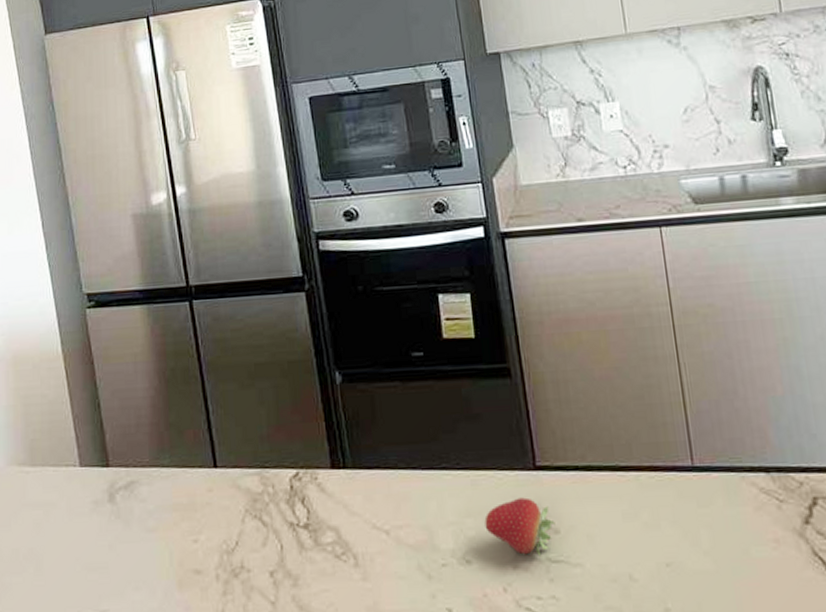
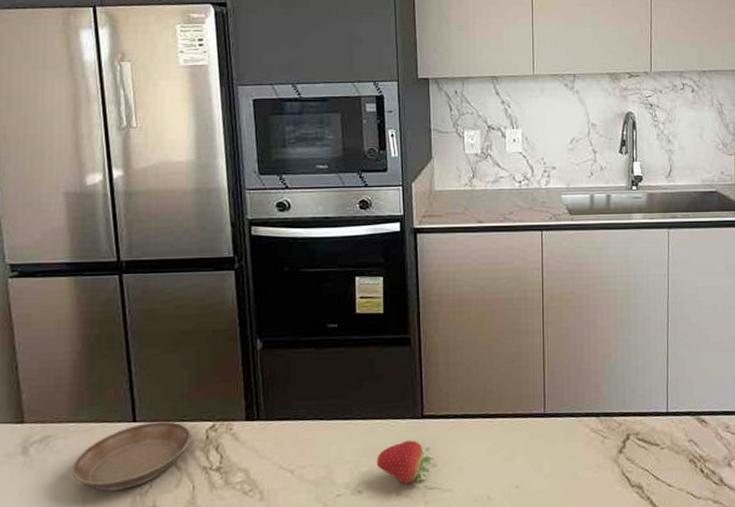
saucer: none [157,468,275,547] -> present [71,421,192,491]

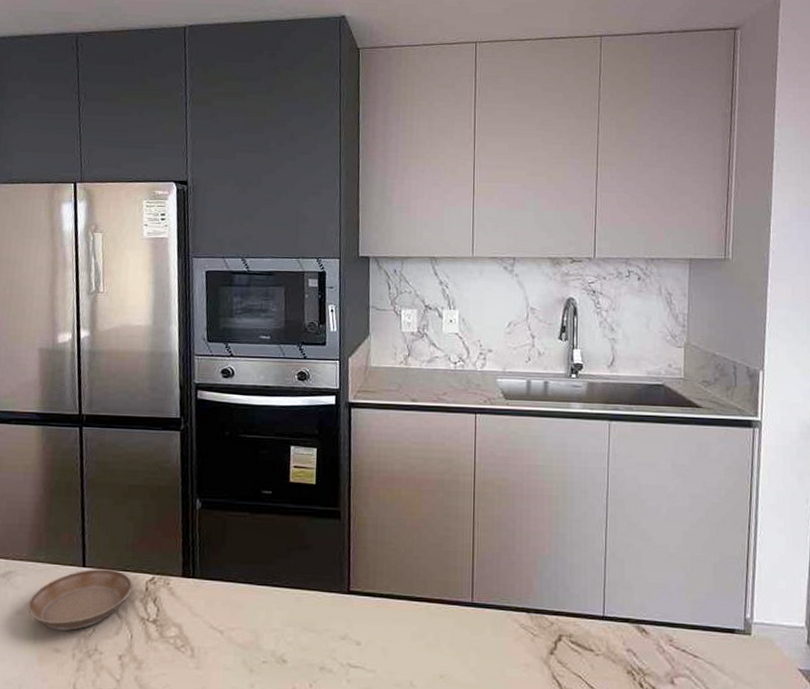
fruit: present [377,440,434,485] -> none [302,614,358,662]

